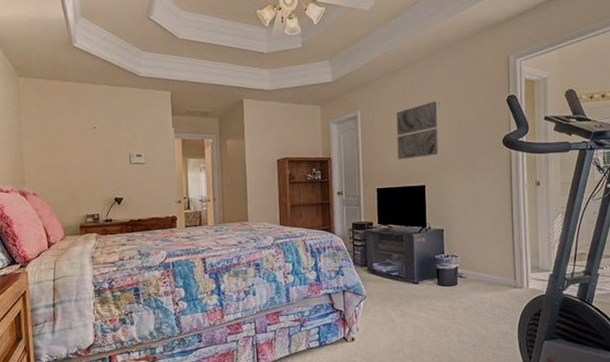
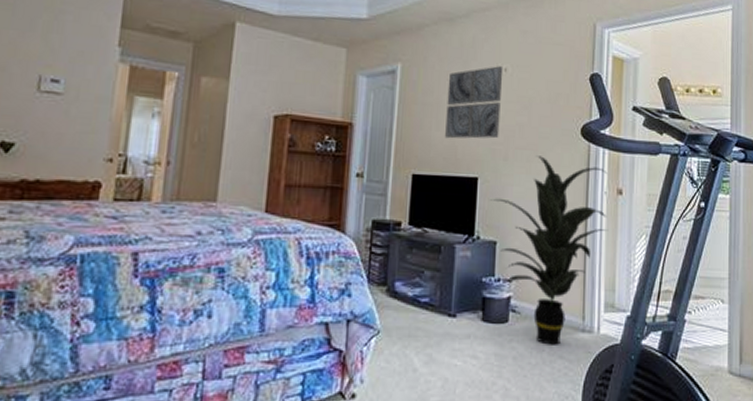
indoor plant: none [436,164,530,299] -> present [490,156,608,345]

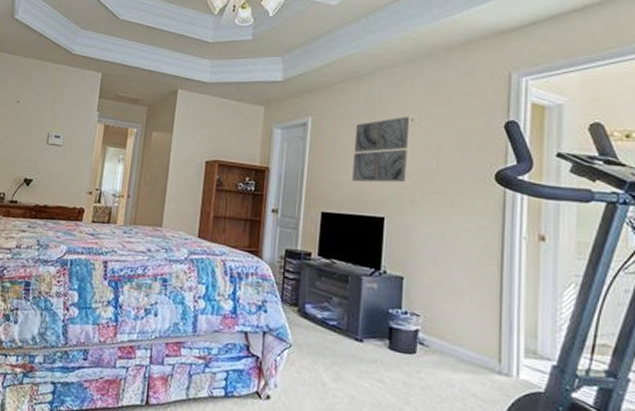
indoor plant: present [490,156,608,345] -> none [397,199,528,383]

